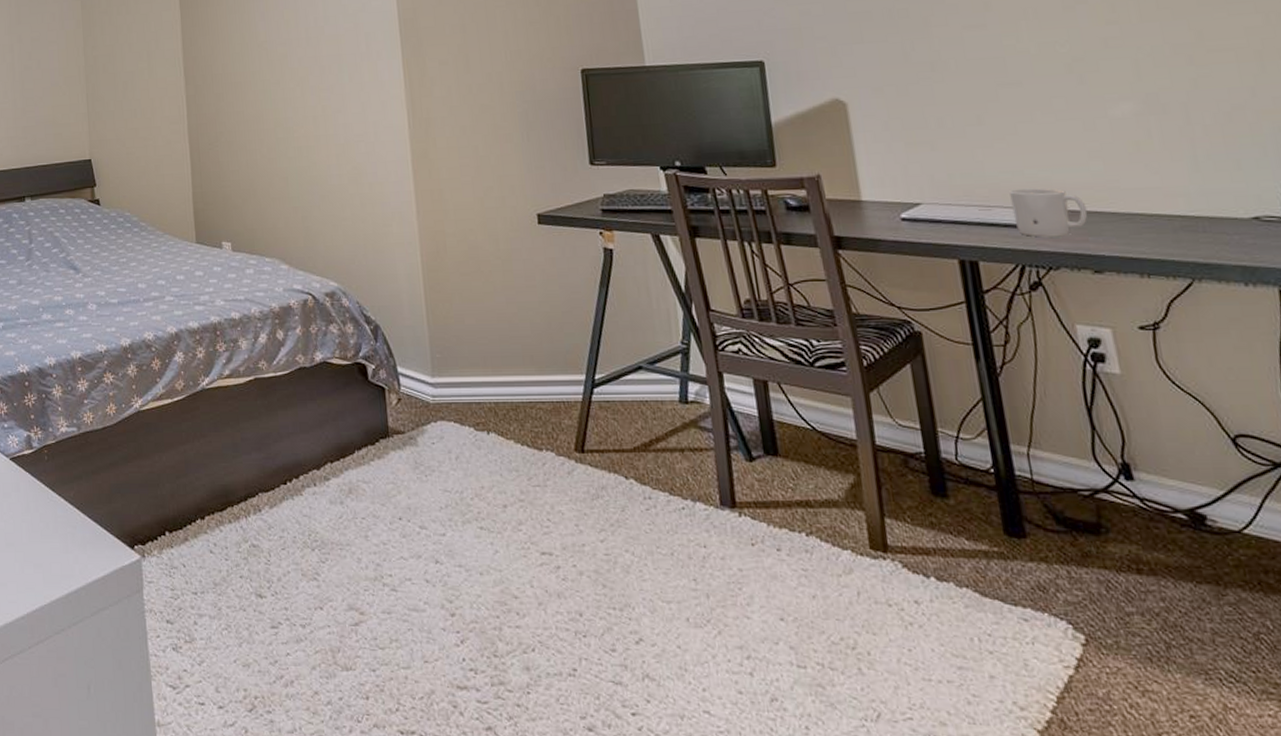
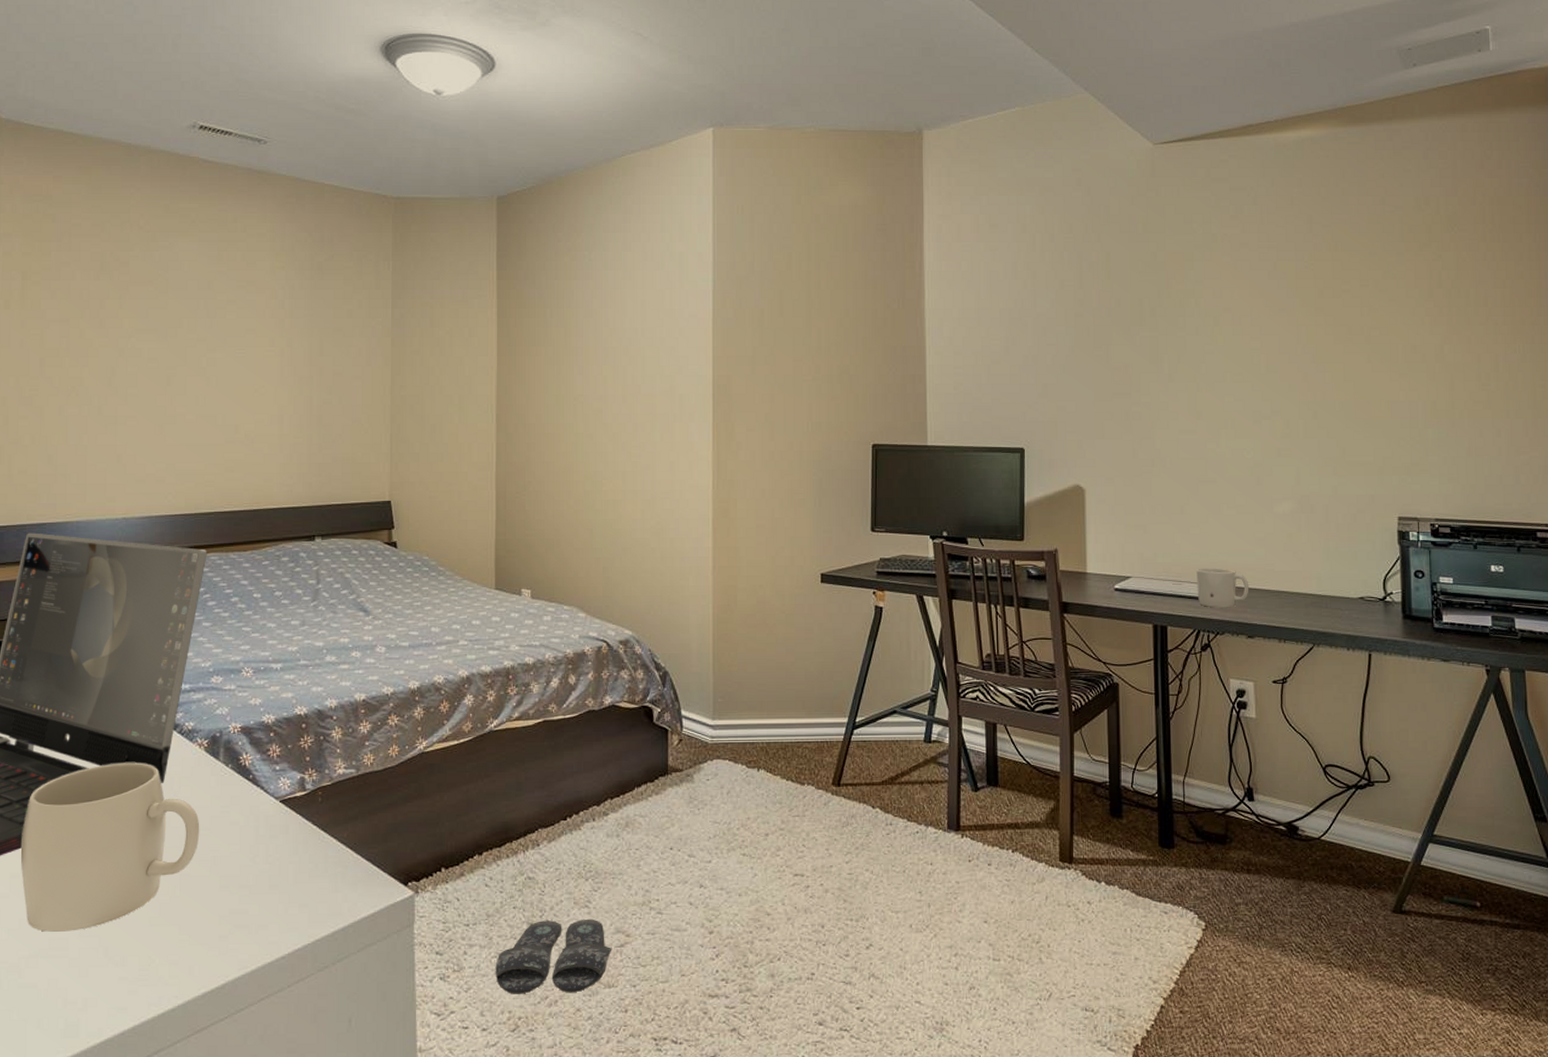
slippers: none [226,592,347,674] -> present [495,919,612,994]

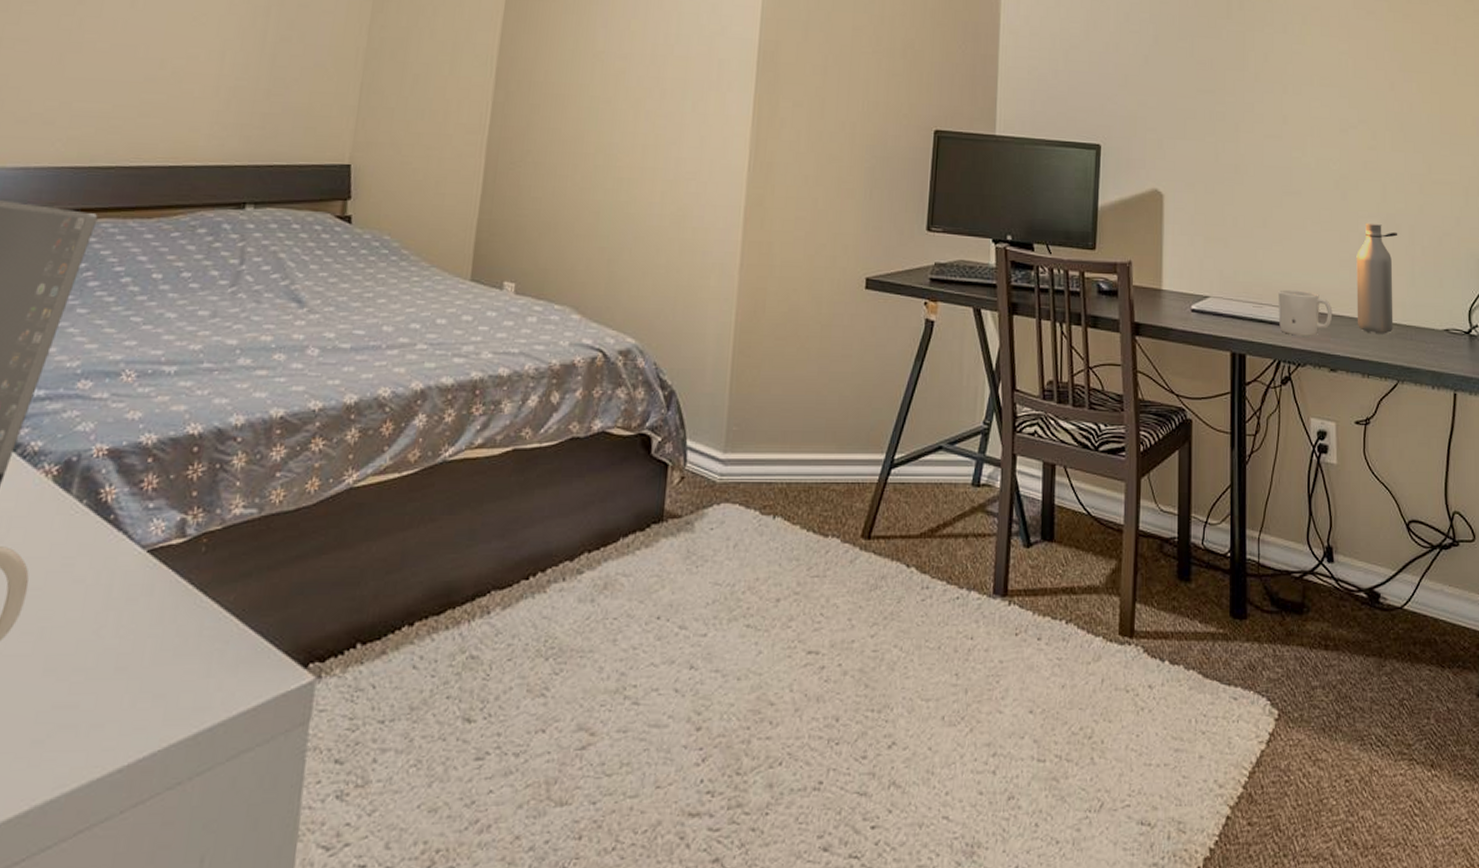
slippers: present [495,919,612,994] -> none [411,712,571,818]
water bottle: none [1271,504,1313,604] -> present [1356,222,1398,334]

